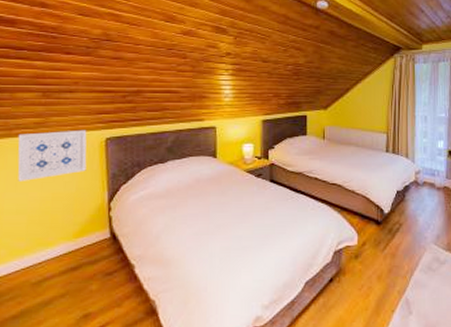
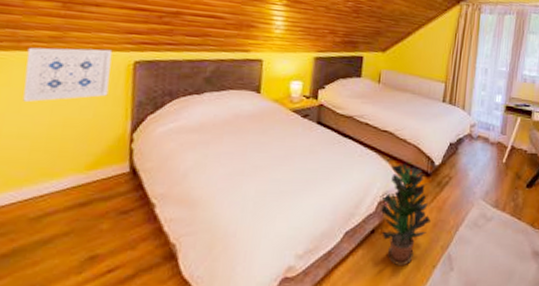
potted plant: none [335,213,387,312] -> present [380,163,432,266]

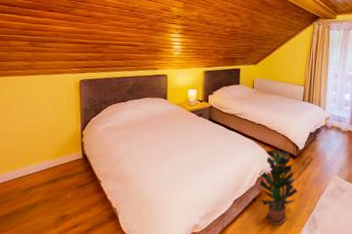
wall art: present [23,47,113,102] -> none [11,72,65,111]

